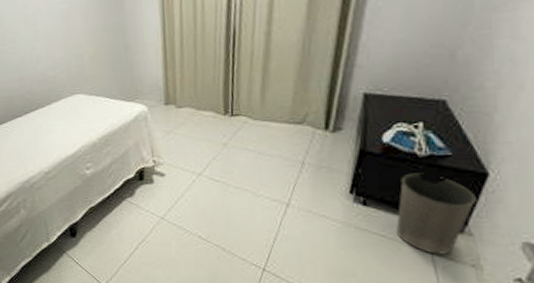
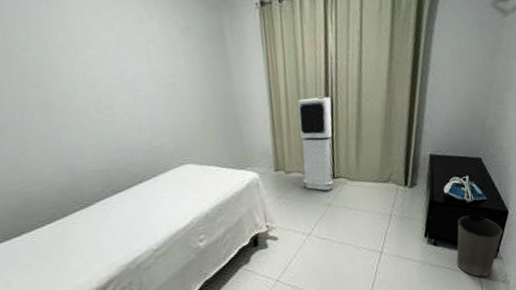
air purifier: none [193,24,234,129] -> present [297,96,334,191]

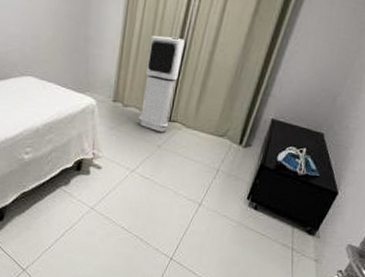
waste basket: present [456,215,503,277] -> none [273,187,328,252]

